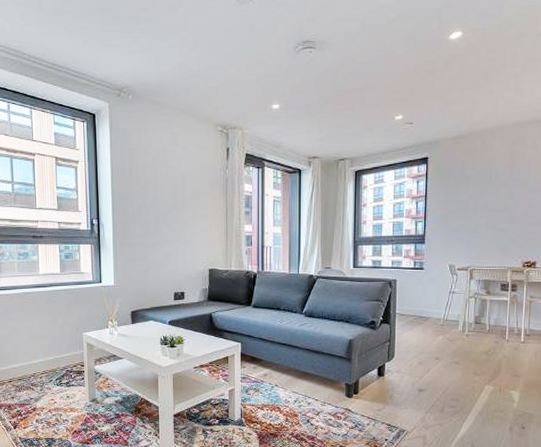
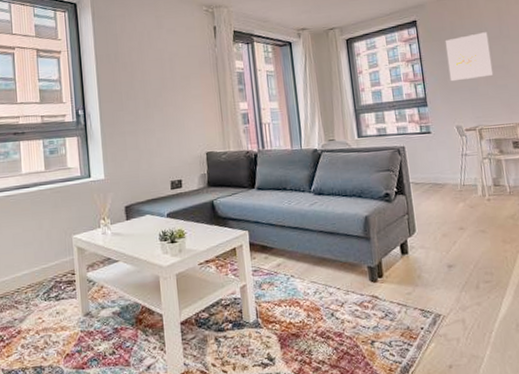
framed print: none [451,175,497,222] -> present [445,32,493,82]

